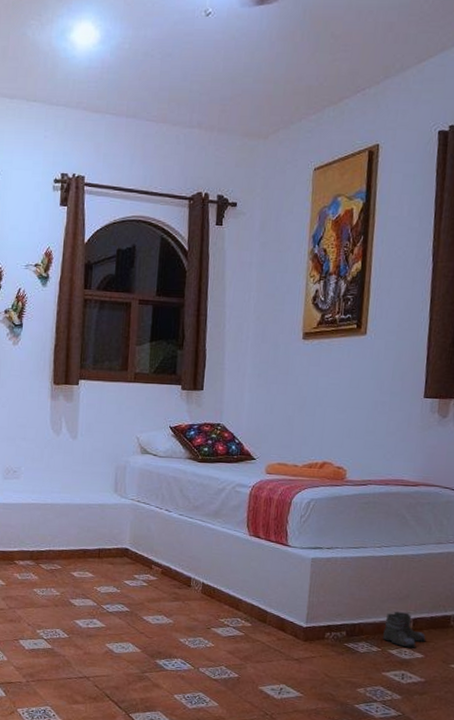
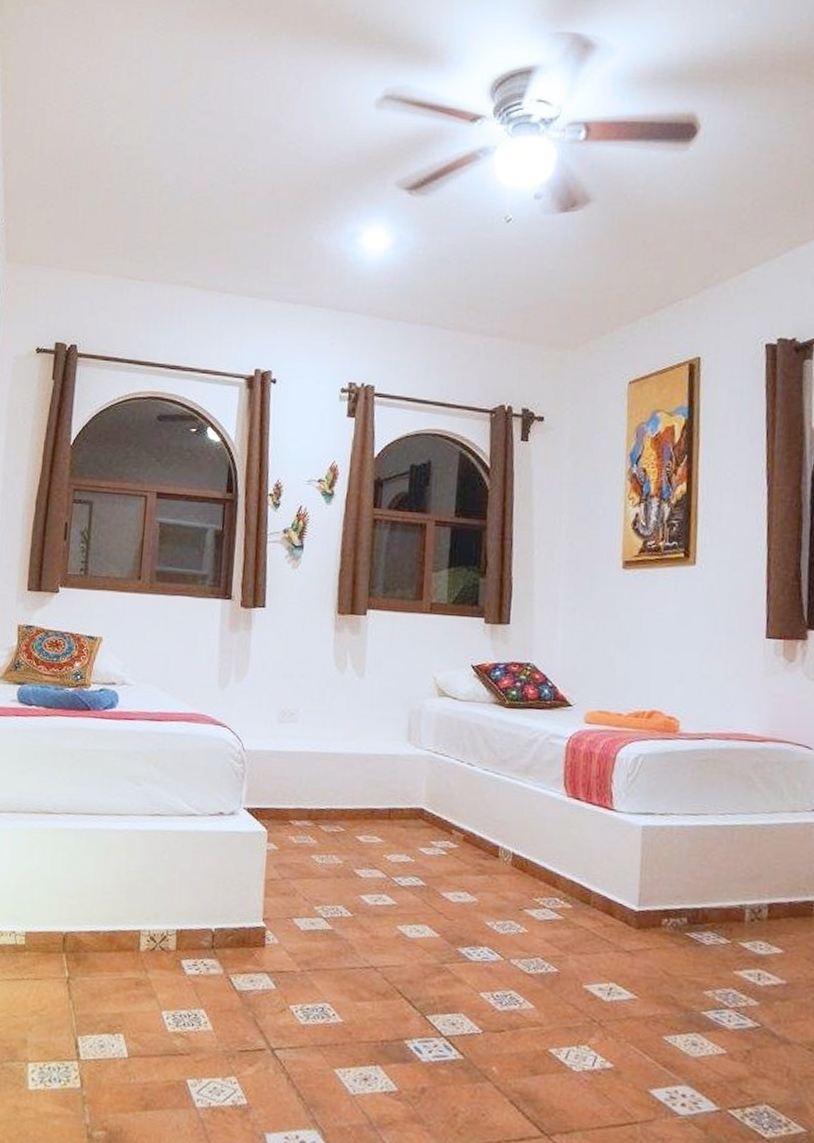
boots: present [382,611,426,648] -> none [731,894,785,941]

